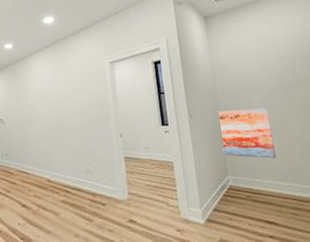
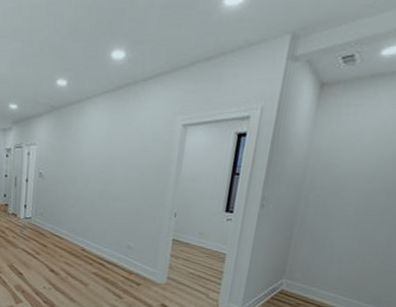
wall art: present [216,108,276,159] -> none [286,206,358,270]

